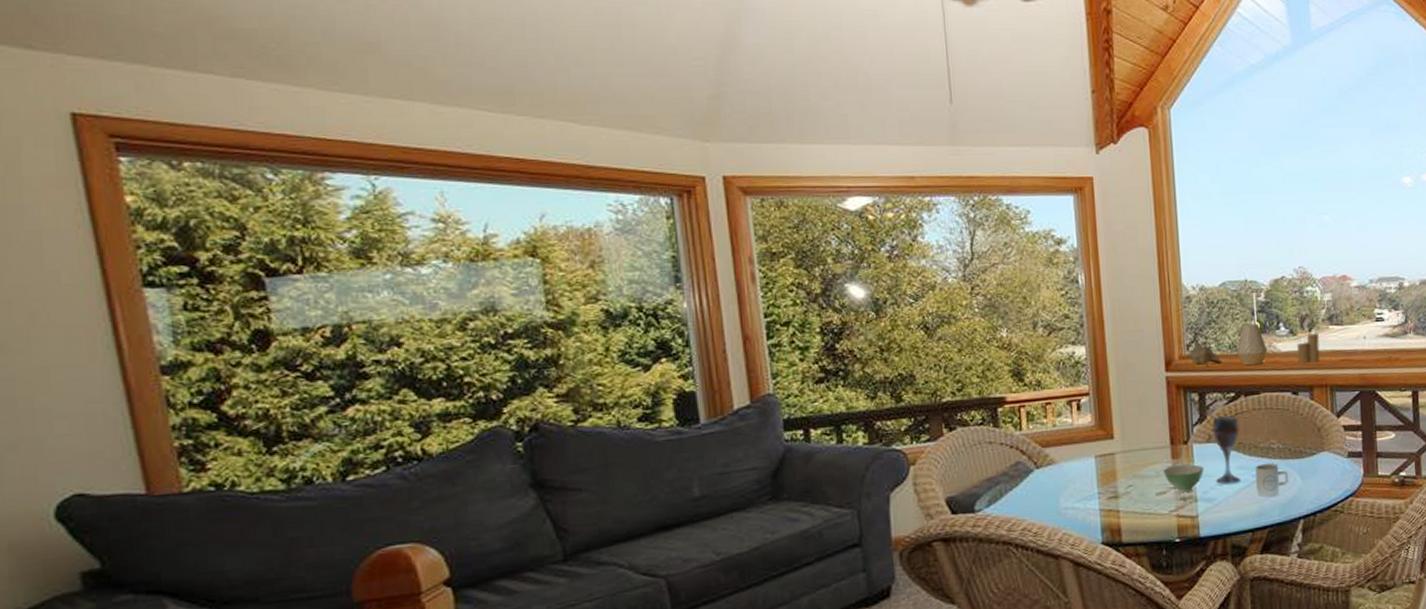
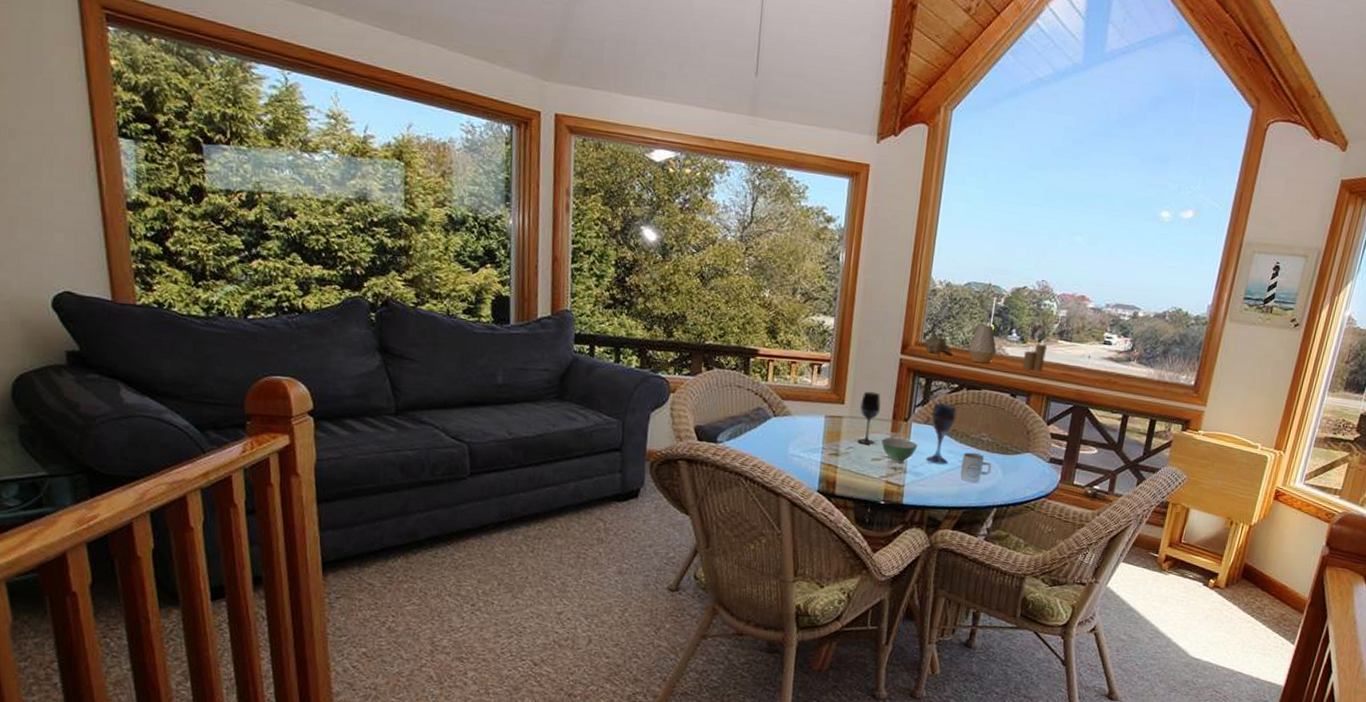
wine glass: none [1132,418,1157,479] -> present [857,391,881,445]

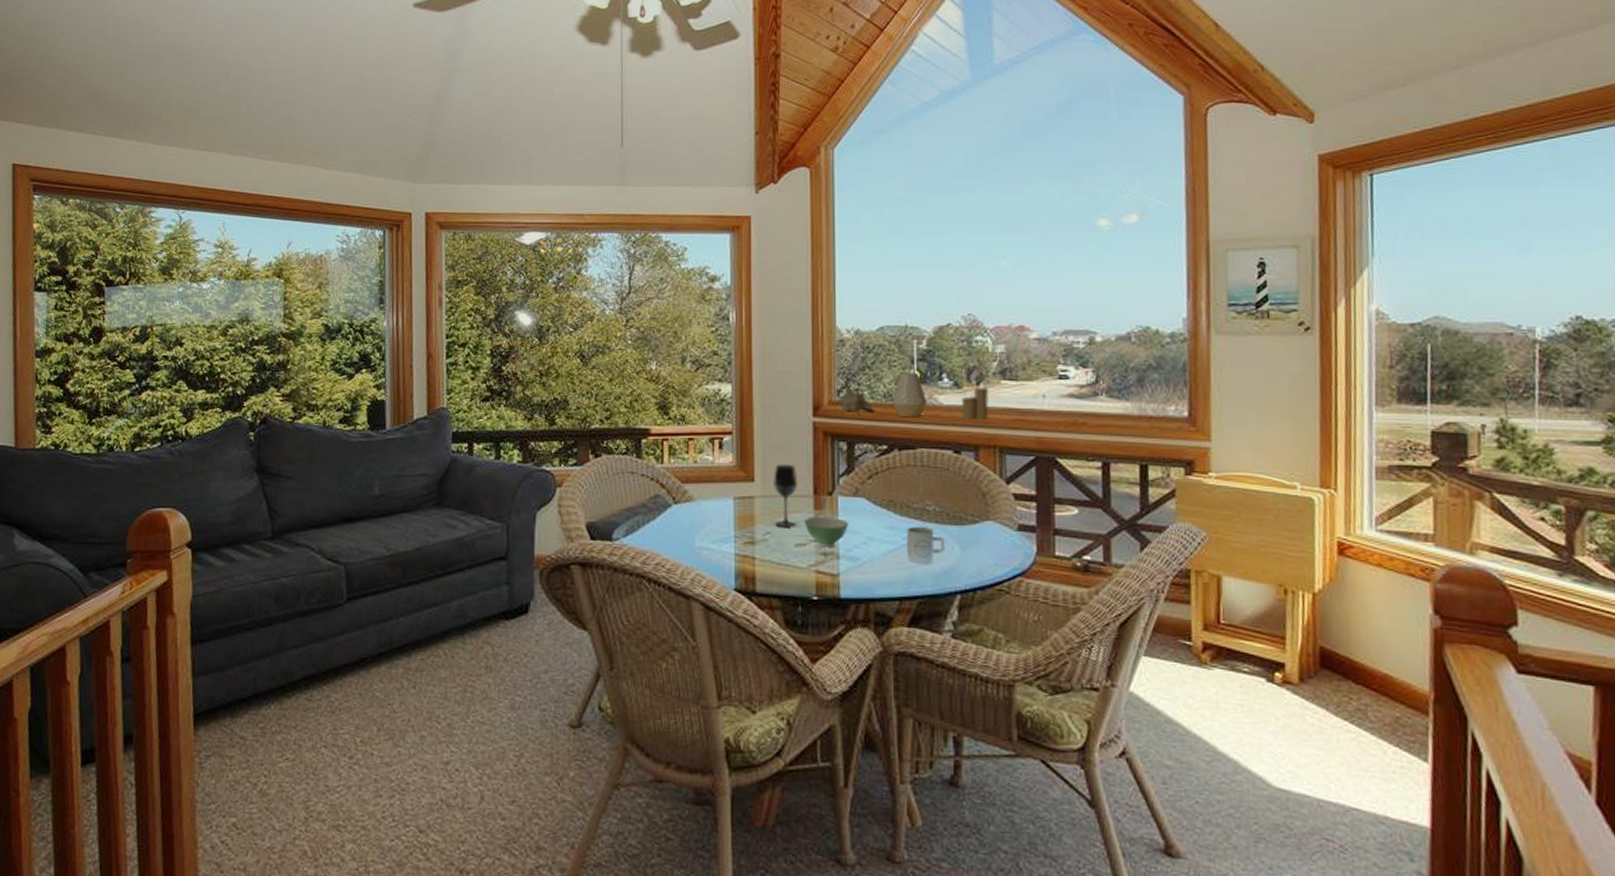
cup: present [925,403,957,465] -> none [860,470,891,546]

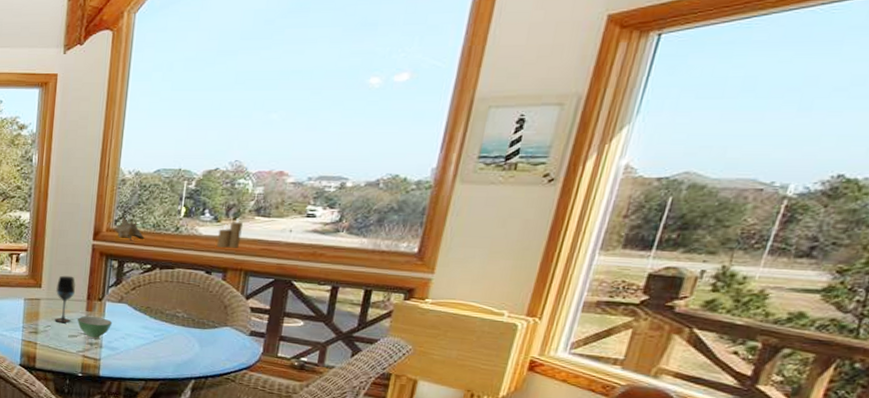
vase: present [892,372,928,418] -> none [159,208,189,244]
mug: present [905,527,946,565] -> none [155,328,188,357]

